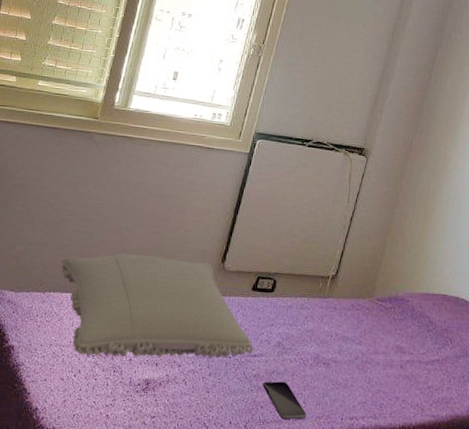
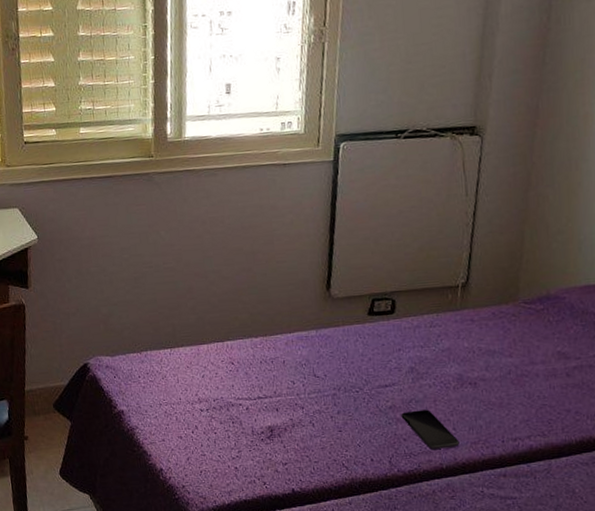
pillow: present [61,253,254,358] -> none [151,292,384,411]

